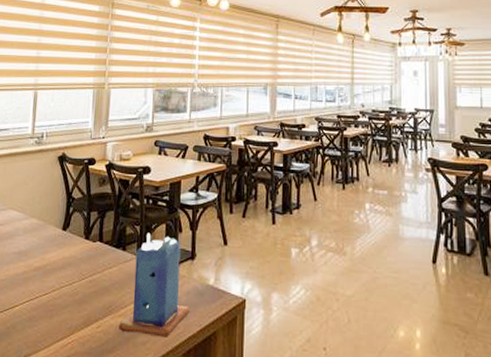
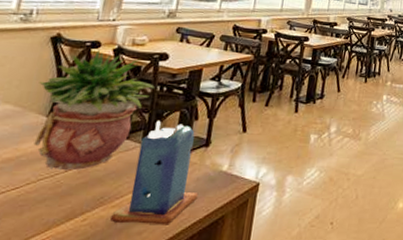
potted plant: none [53,166,142,280] -> present [33,49,155,171]

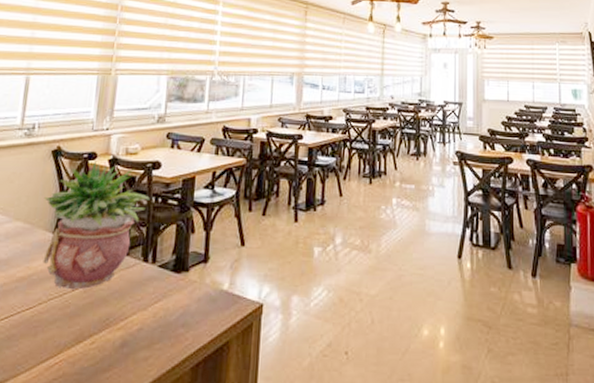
candle: present [110,120,199,225] -> none [117,234,201,351]

